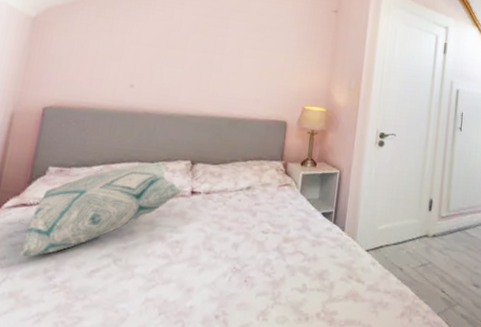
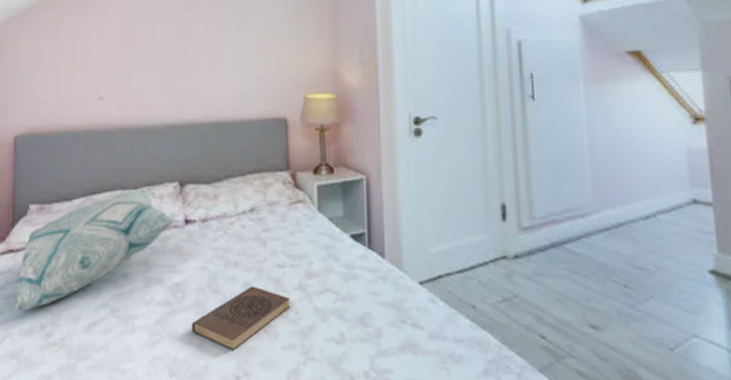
book: none [183,246,269,296] -> present [191,286,291,351]

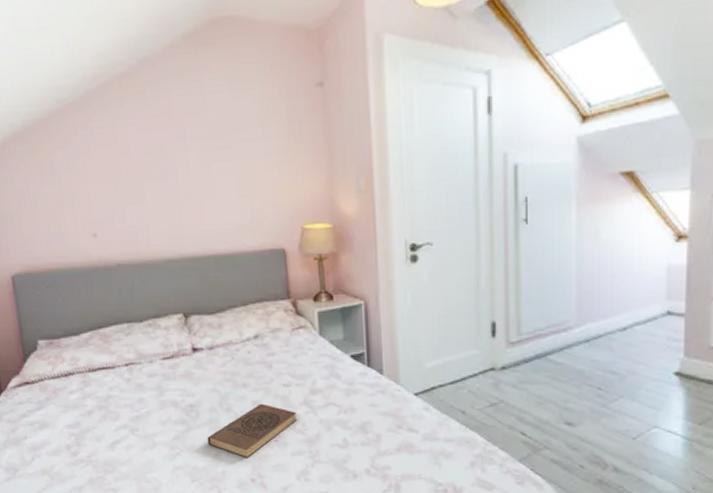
decorative pillow: present [15,189,174,311] -> none [38,321,182,435]

